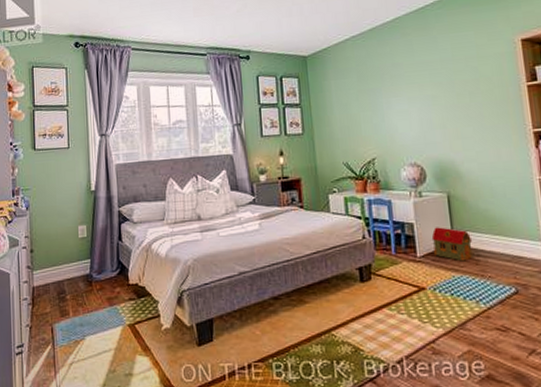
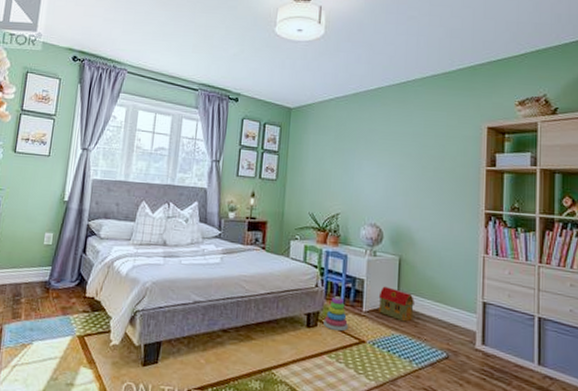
stacking toy: none [377,245,404,281] -> present [323,296,348,331]

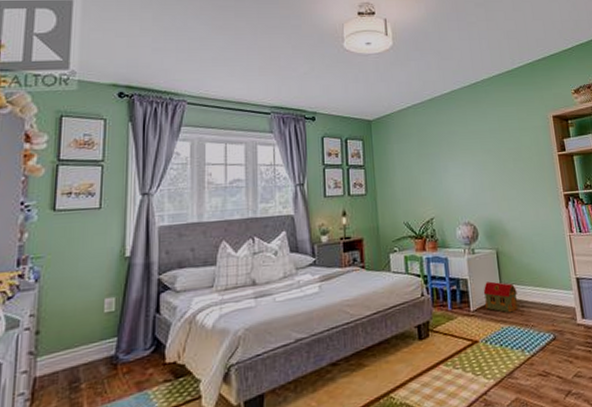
stacking toy: present [323,296,348,331] -> none [435,301,459,337]

